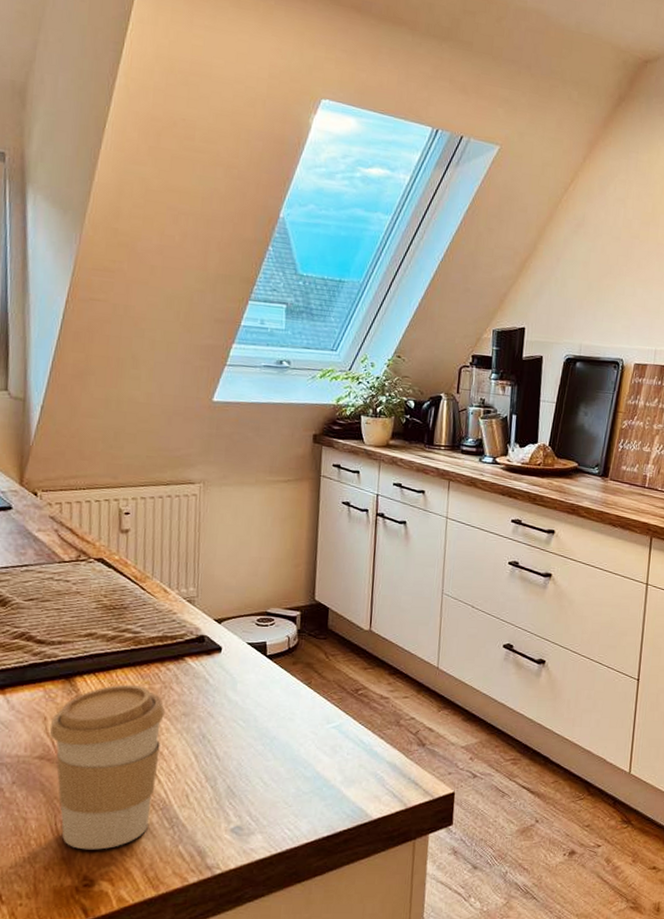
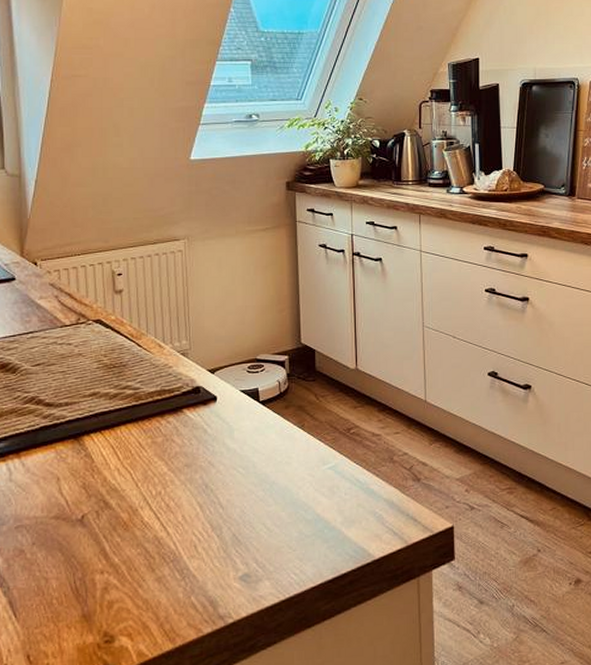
coffee cup: present [49,684,166,850] -> none [63,439,169,606]

